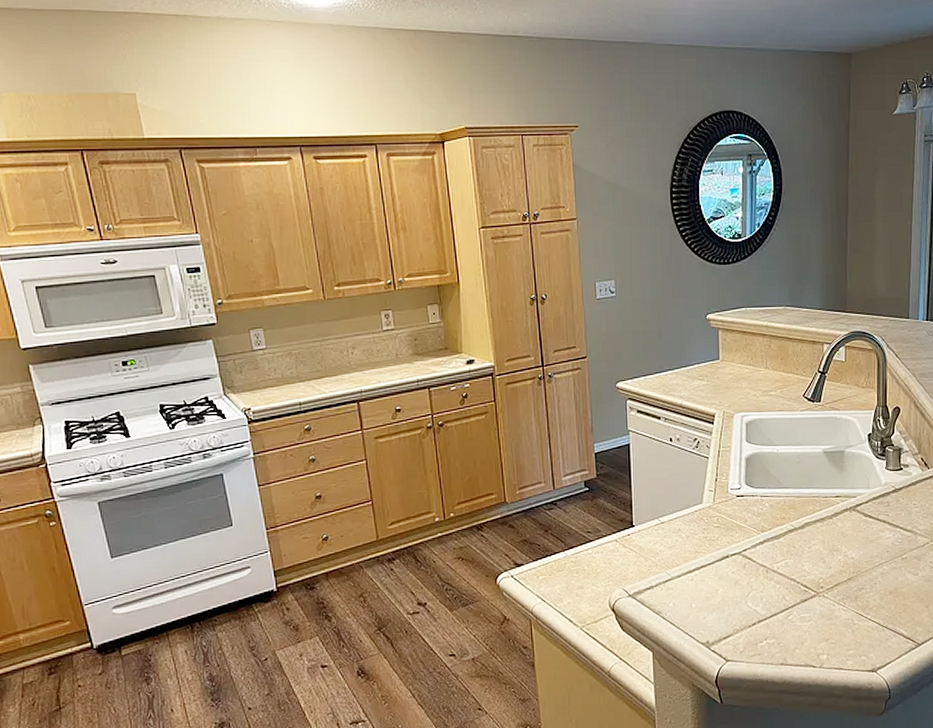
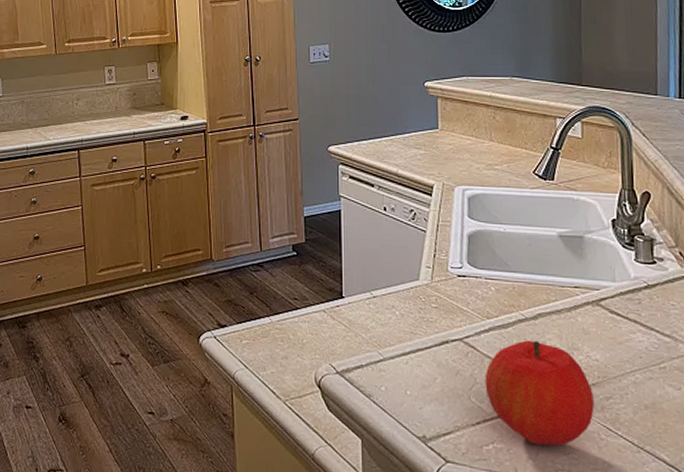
fruit: none [759,547,849,636] -> present [484,340,594,446]

